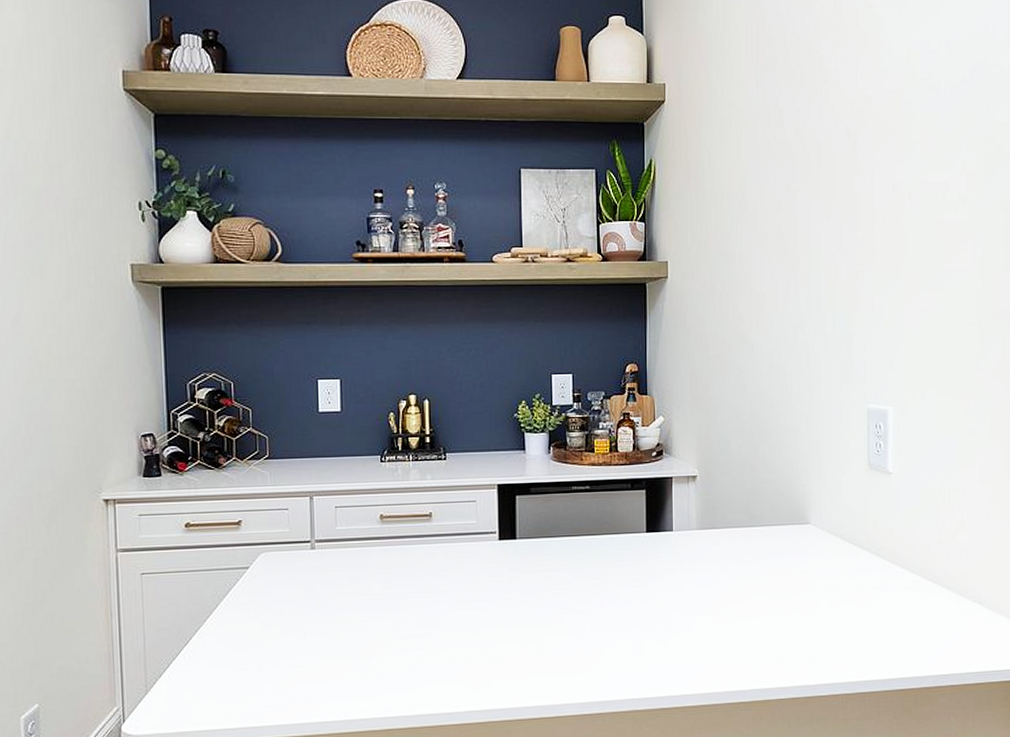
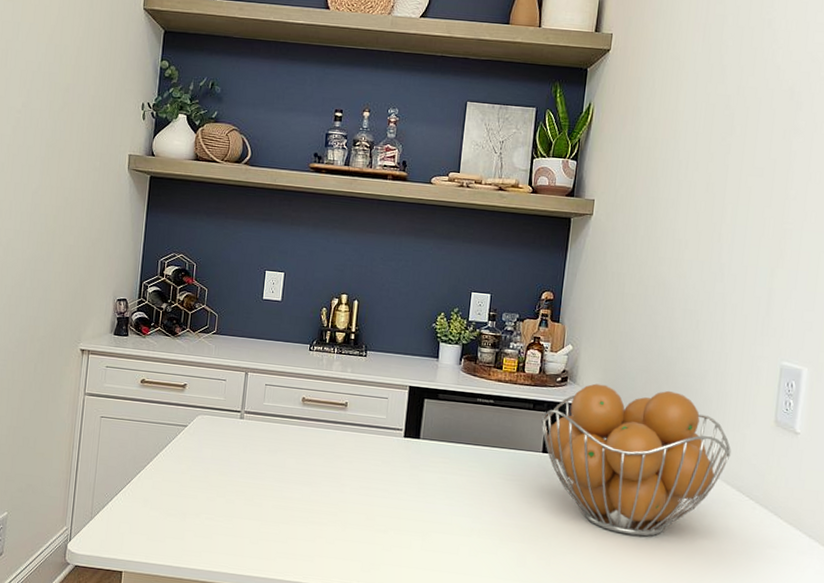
fruit basket: none [641,449,831,602] -> present [541,383,731,537]

